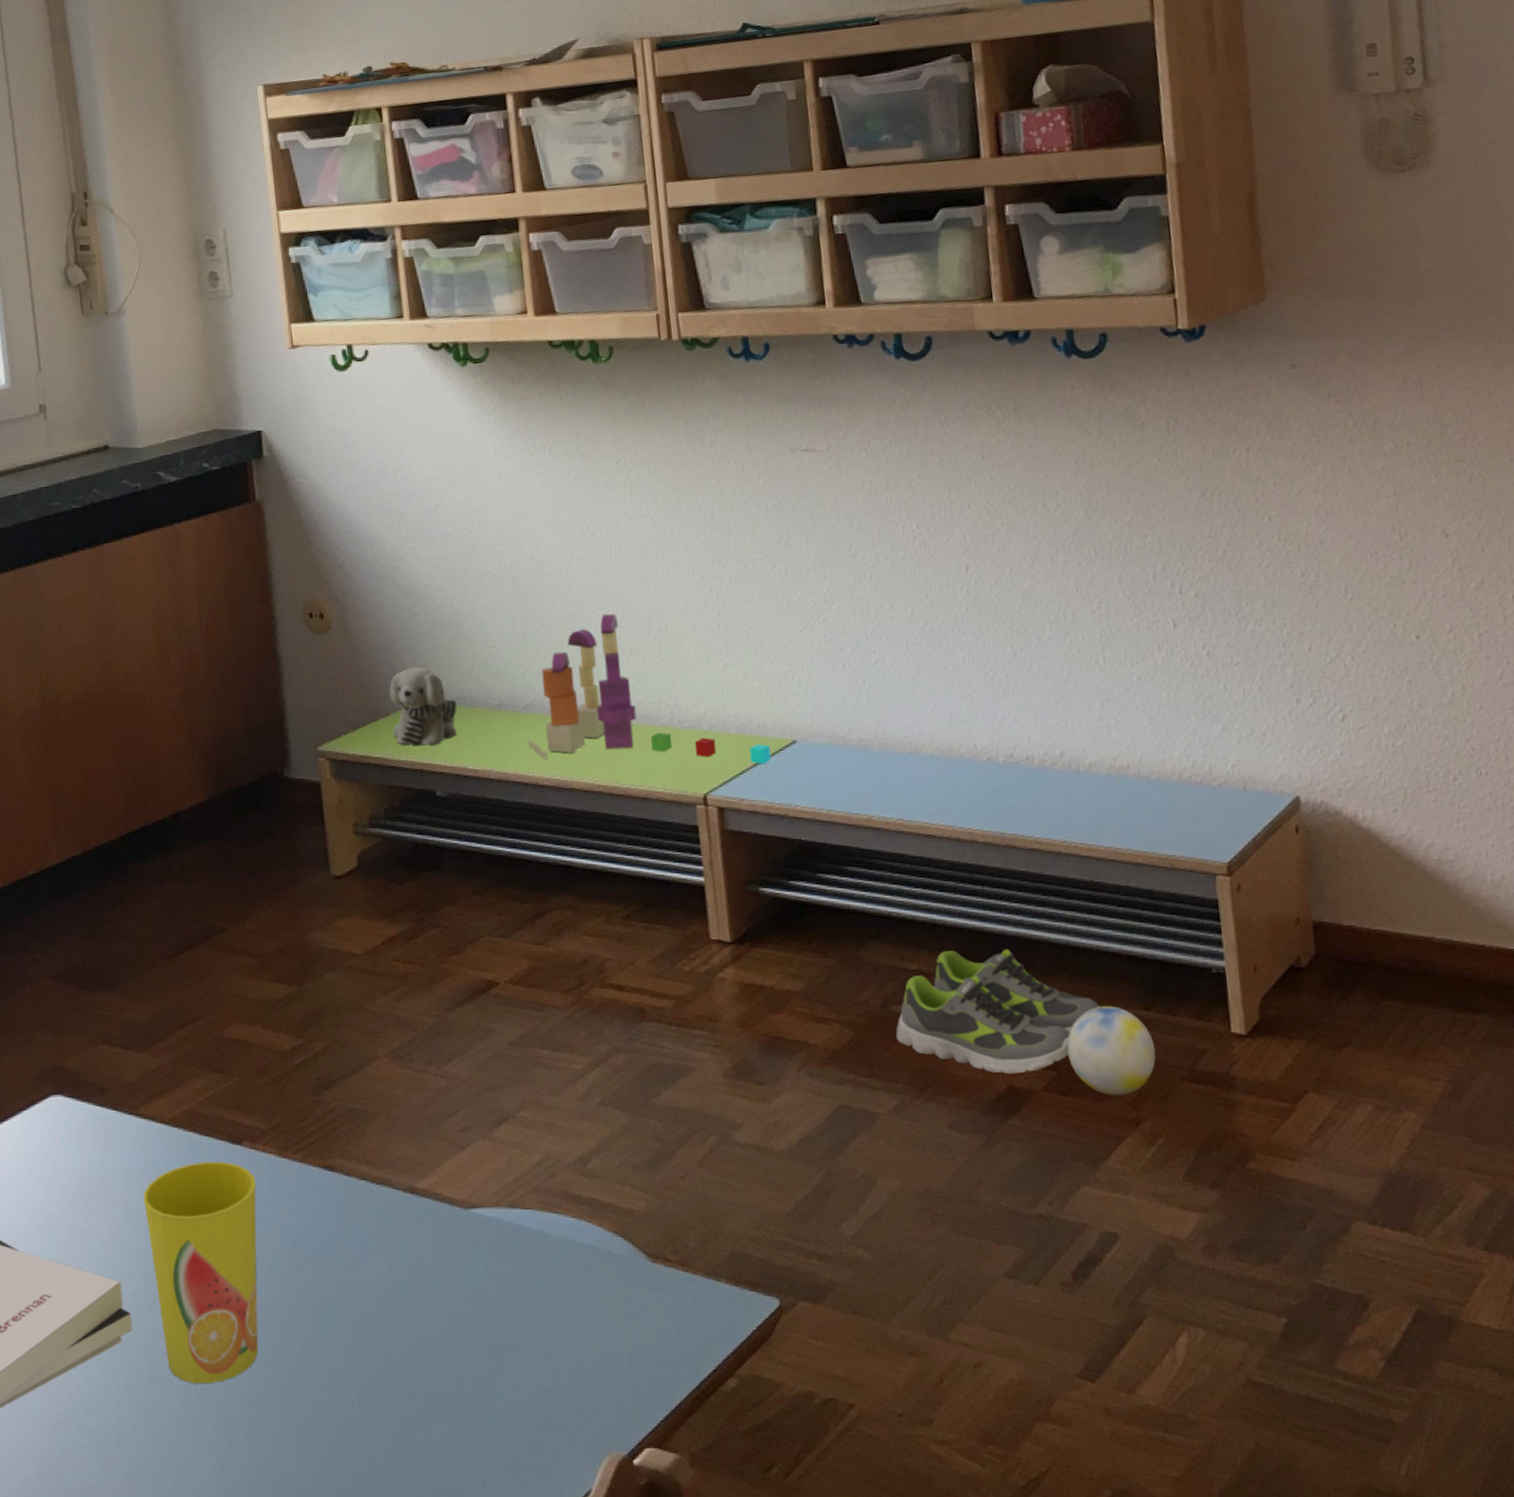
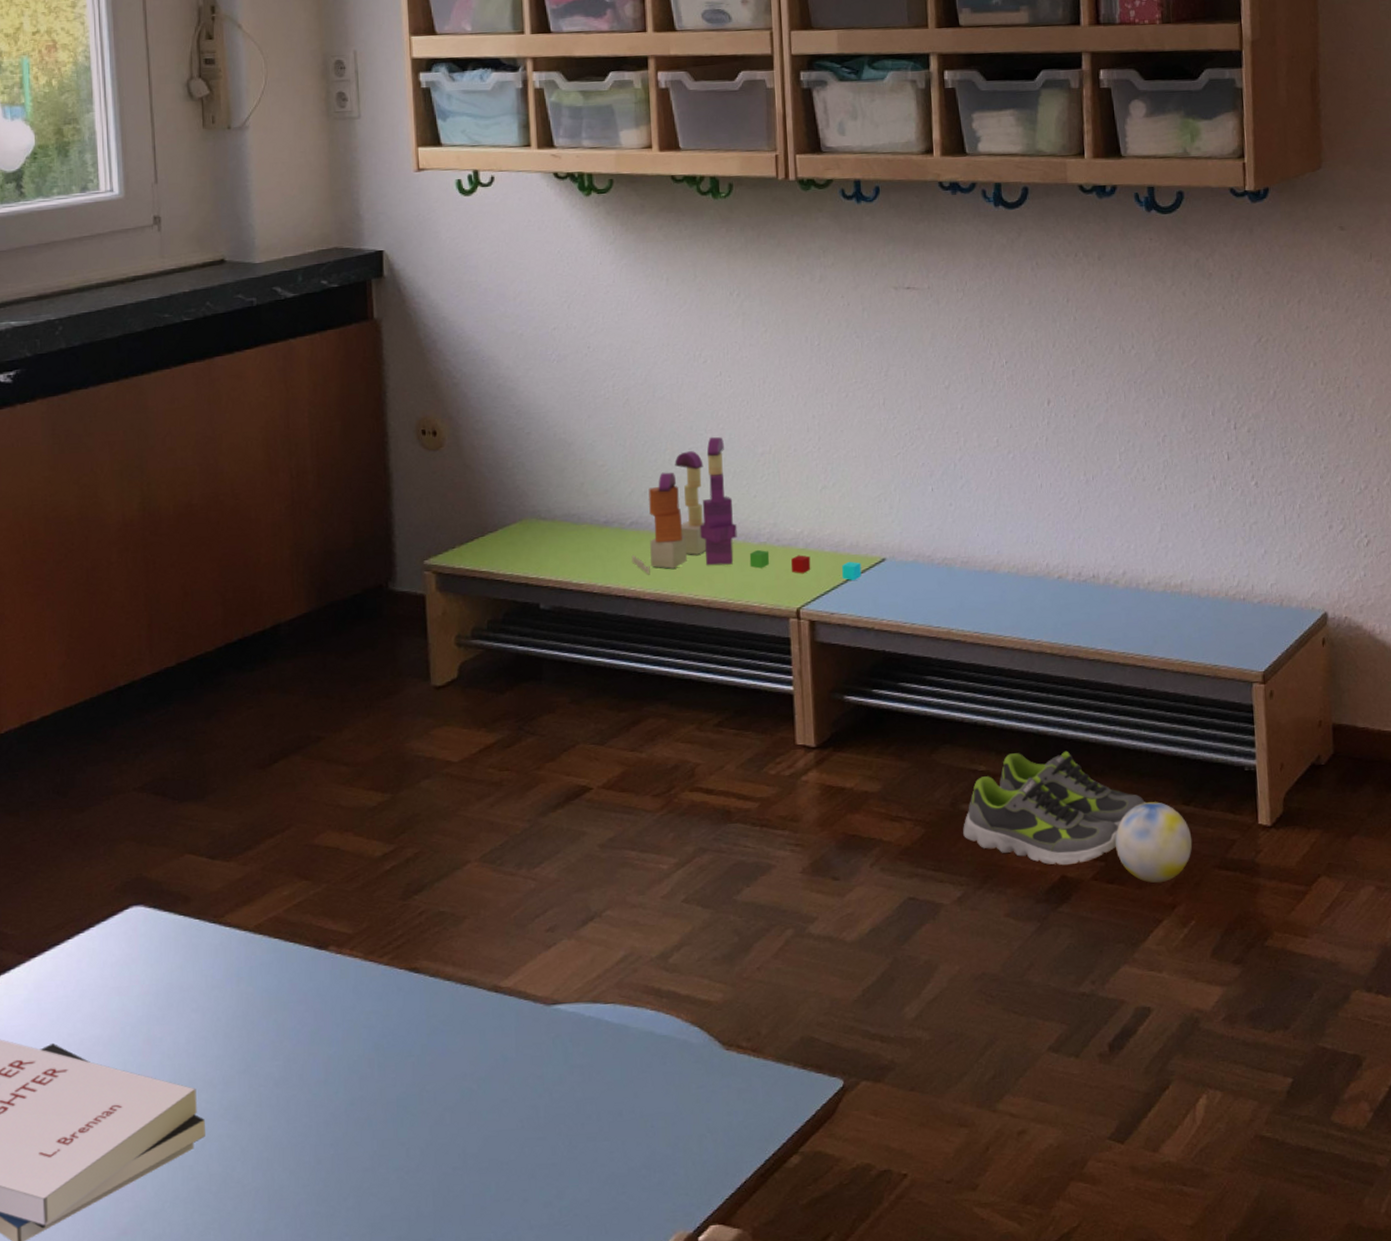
cup: present [143,1161,259,1384] -> none [223,966,340,1186]
plush toy: present [389,666,457,746] -> none [499,484,565,561]

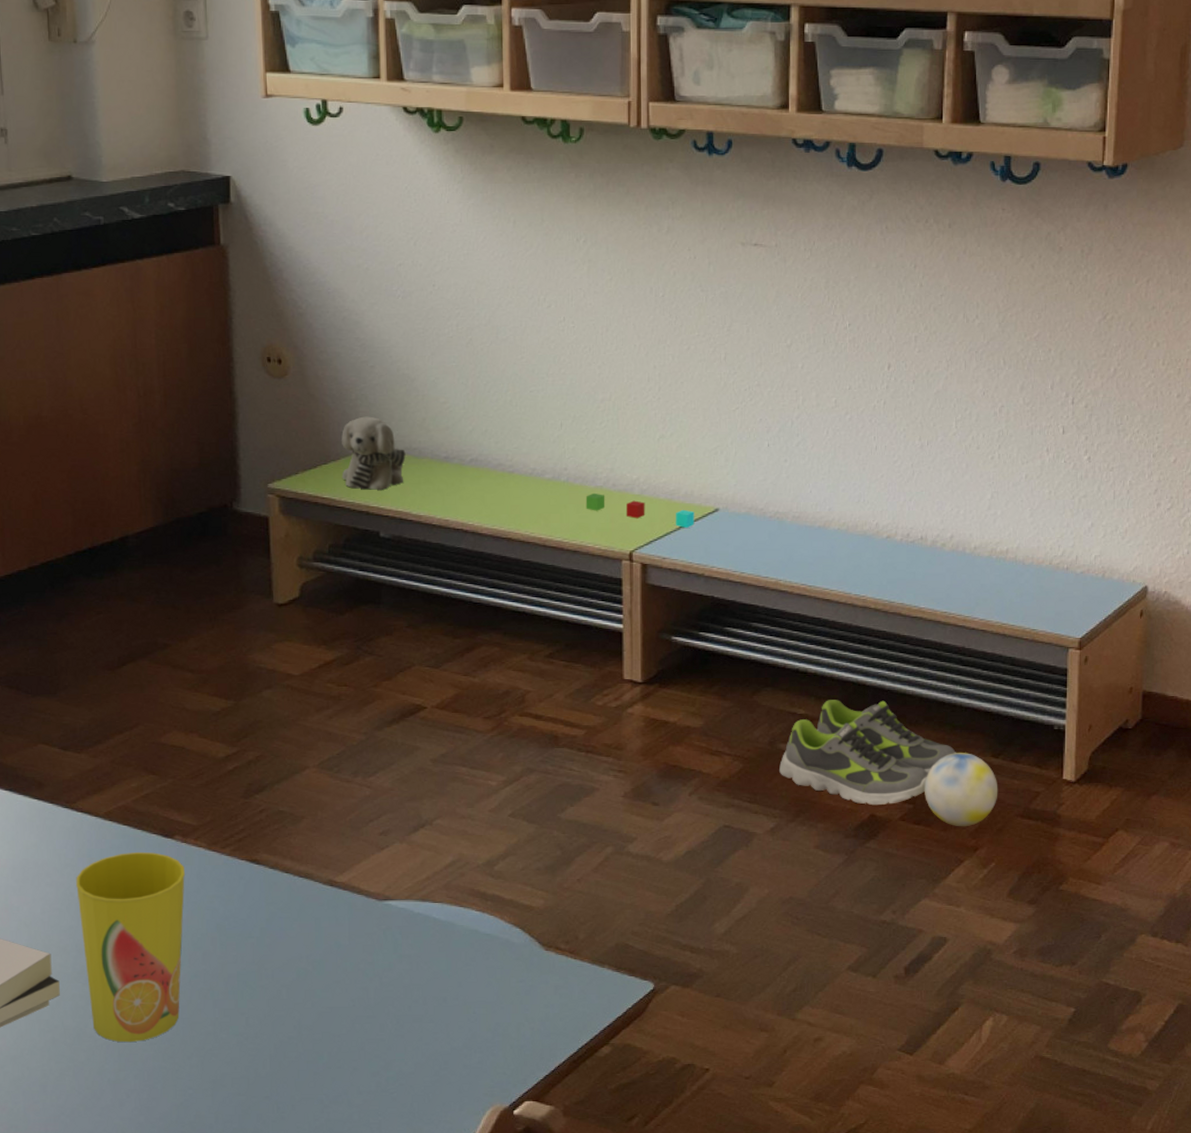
cup: none [223,966,340,1186] -> present [76,851,185,1043]
plush toy: none [499,484,565,561] -> present [342,416,406,491]
toy blocks: present [631,436,737,575] -> none [470,380,575,511]

